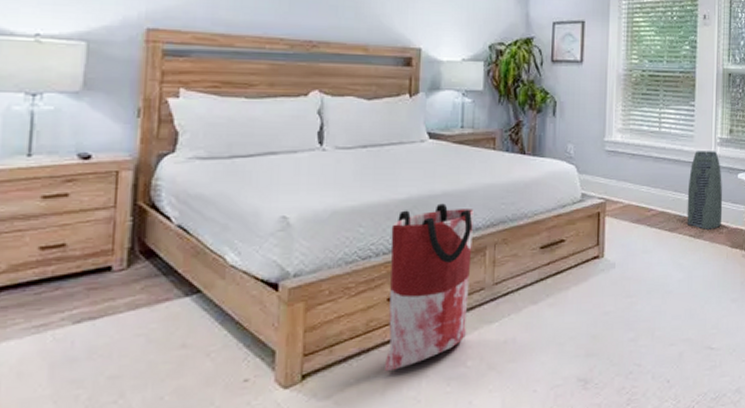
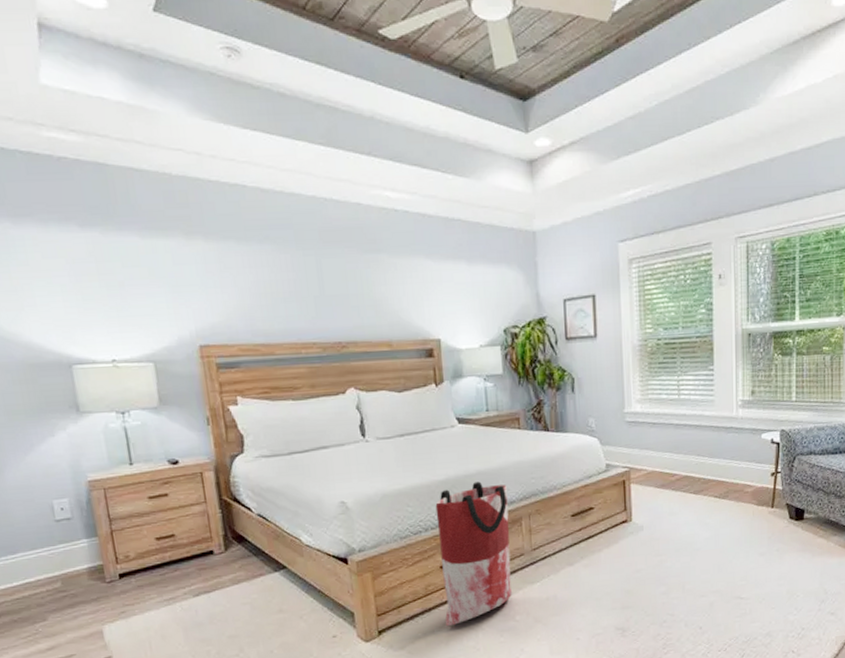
air purifier: present [687,151,723,230] -> none [710,413,747,490]

